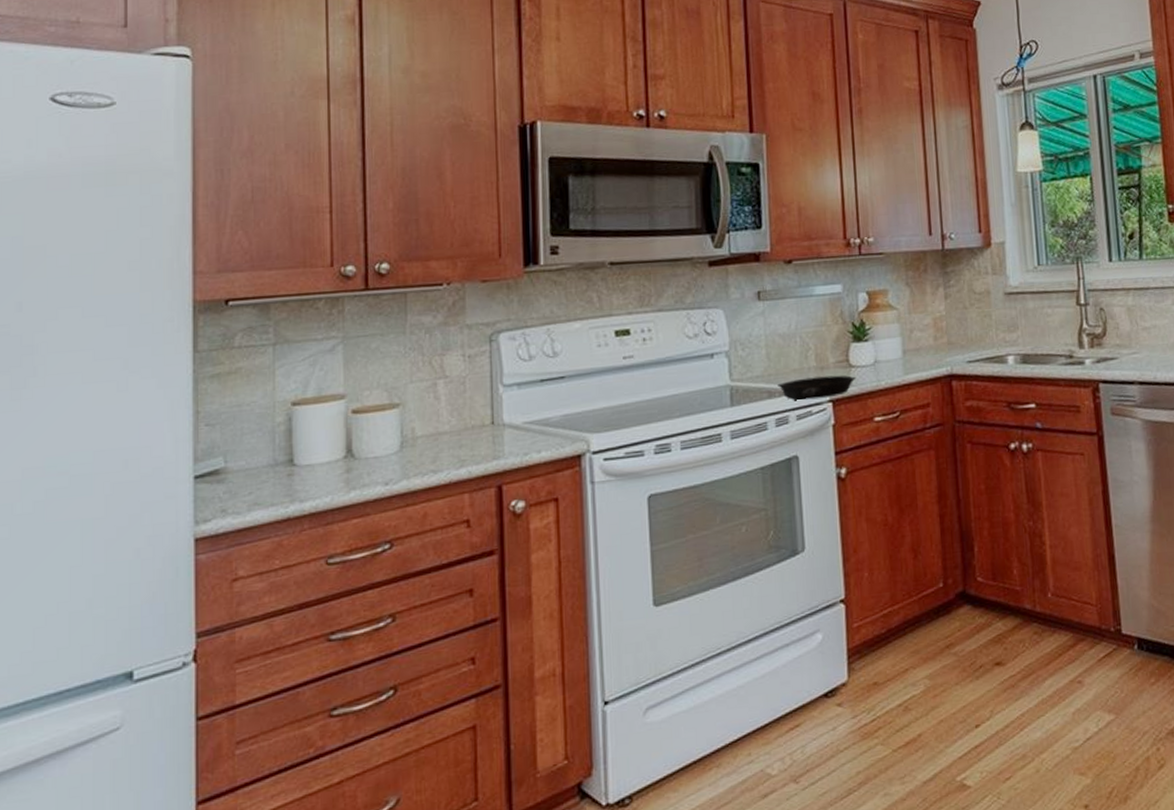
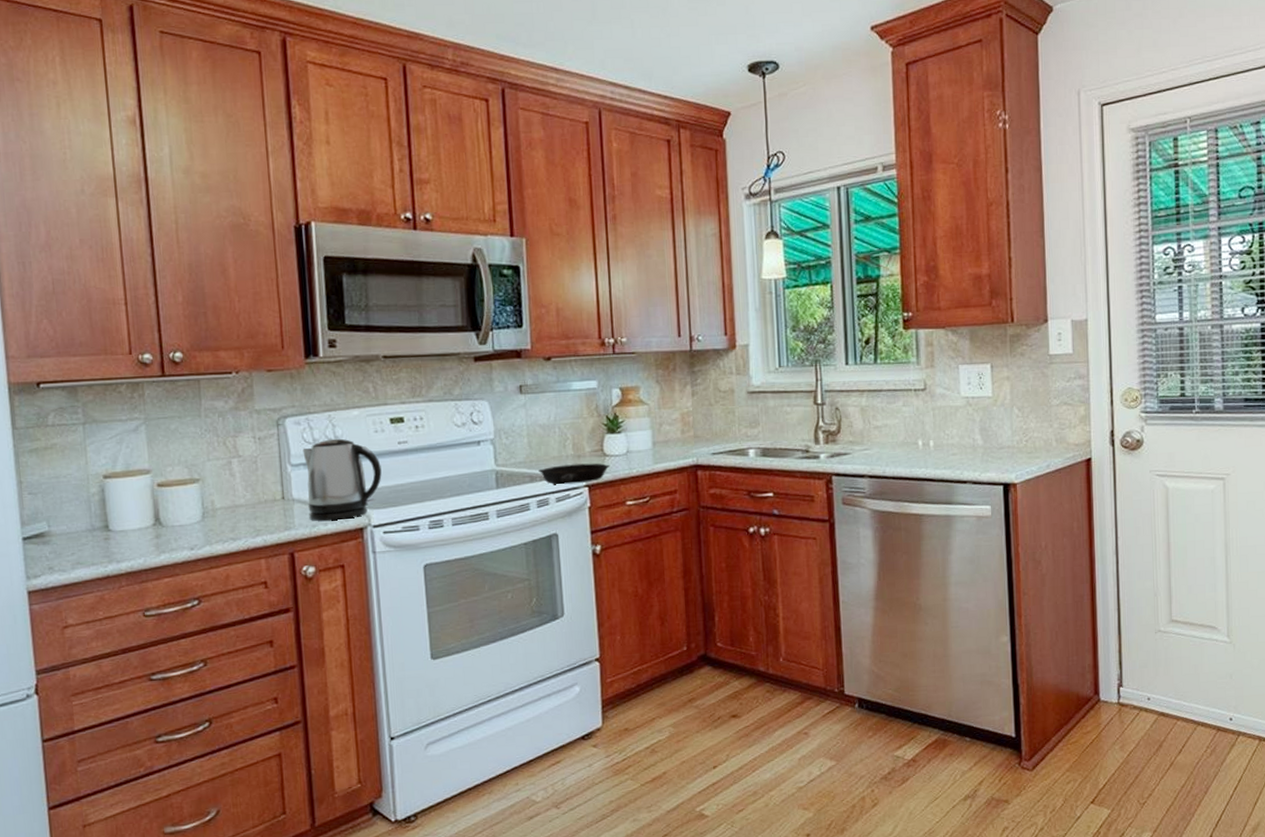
kettle: none [517,354,604,449] -> present [302,438,382,521]

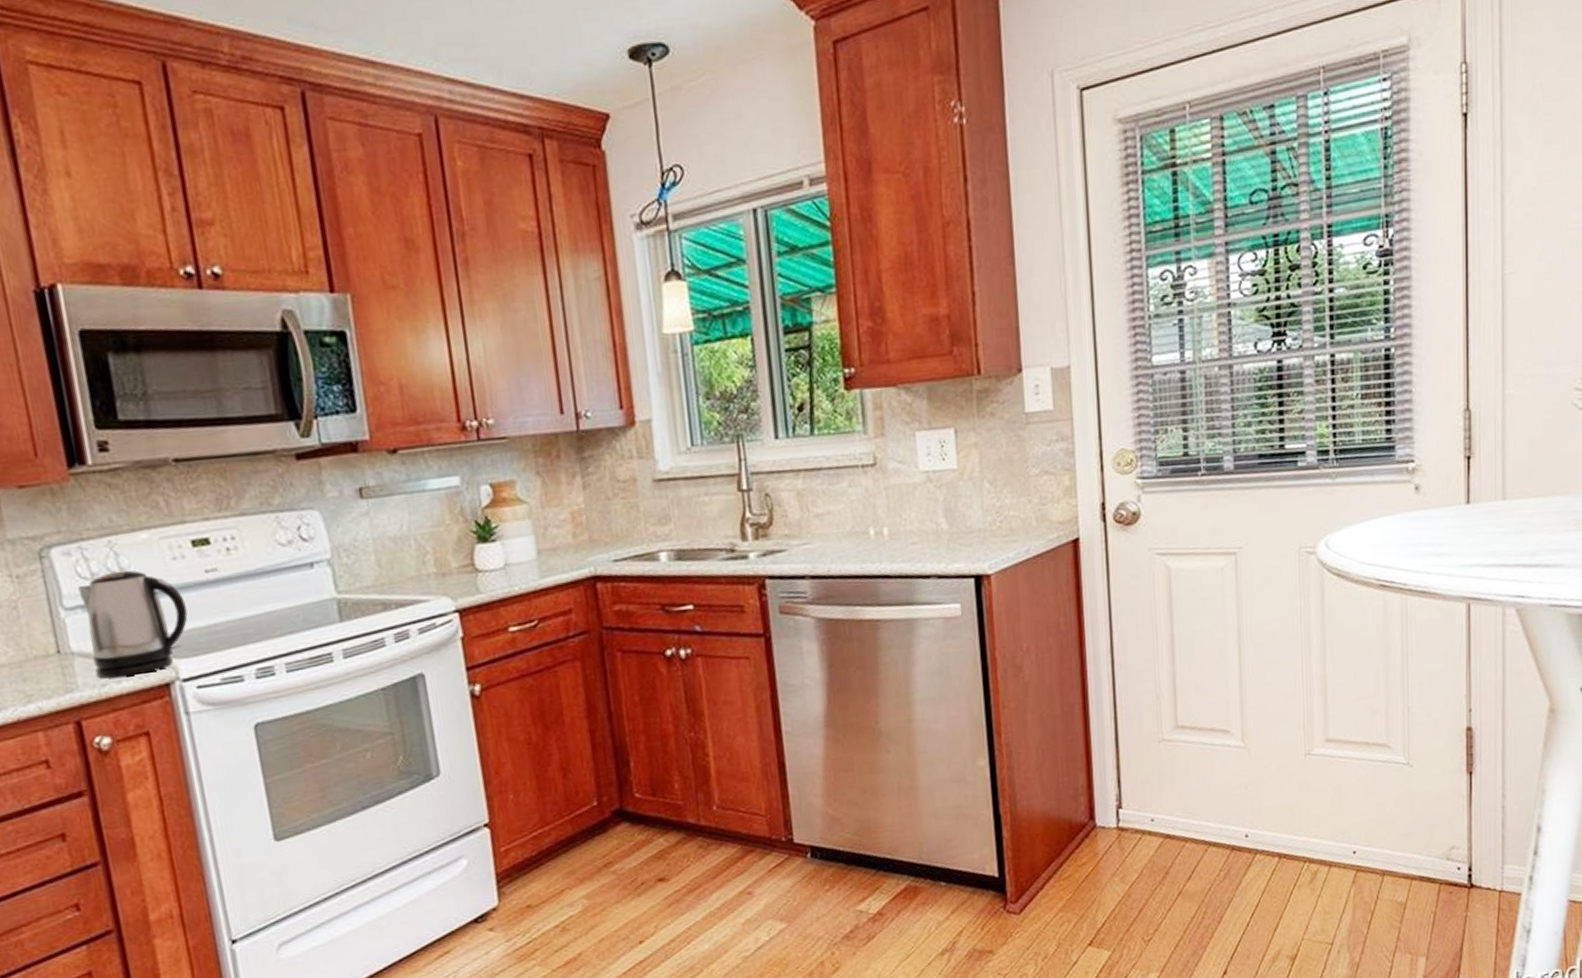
frying pan: present [538,463,610,485] -> none [393,581,484,612]

